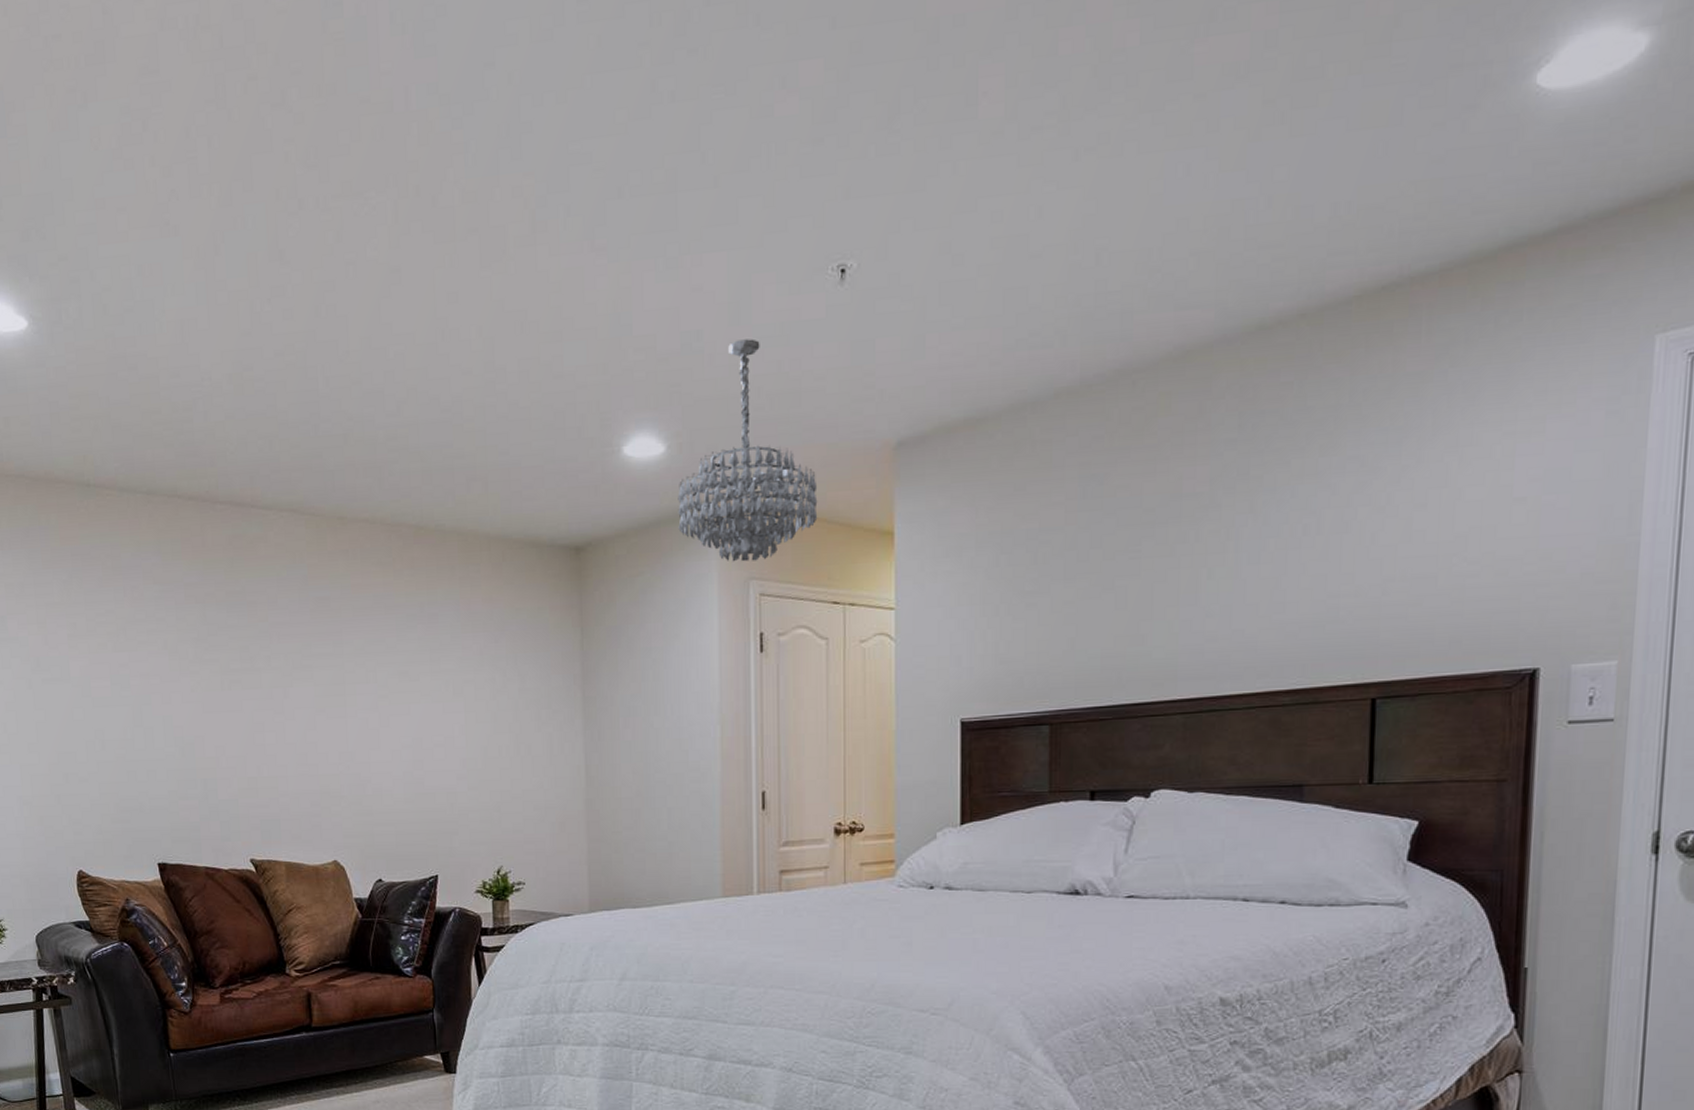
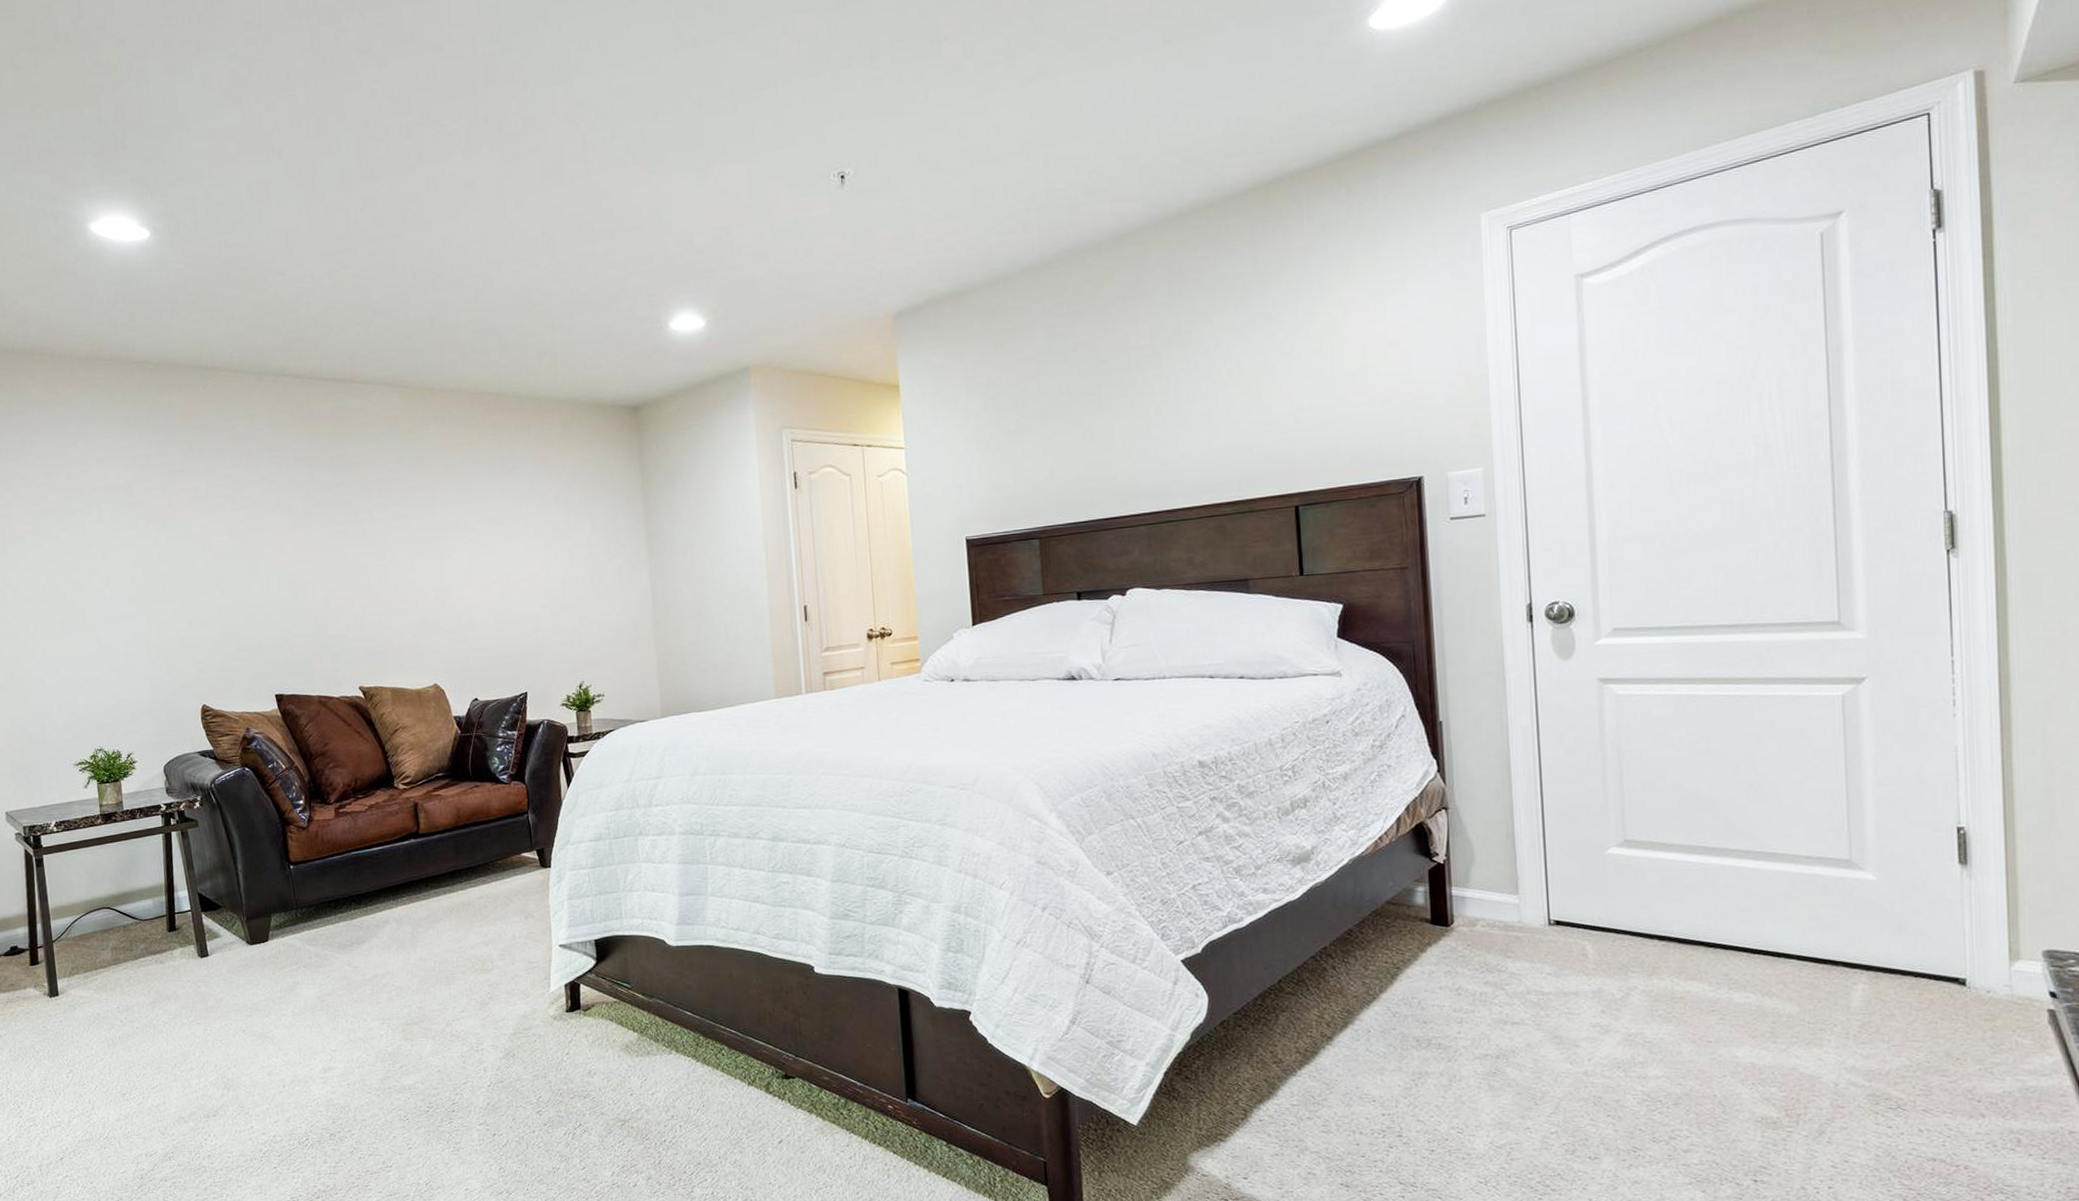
chandelier: present [677,338,818,562] -> none [717,232,836,415]

